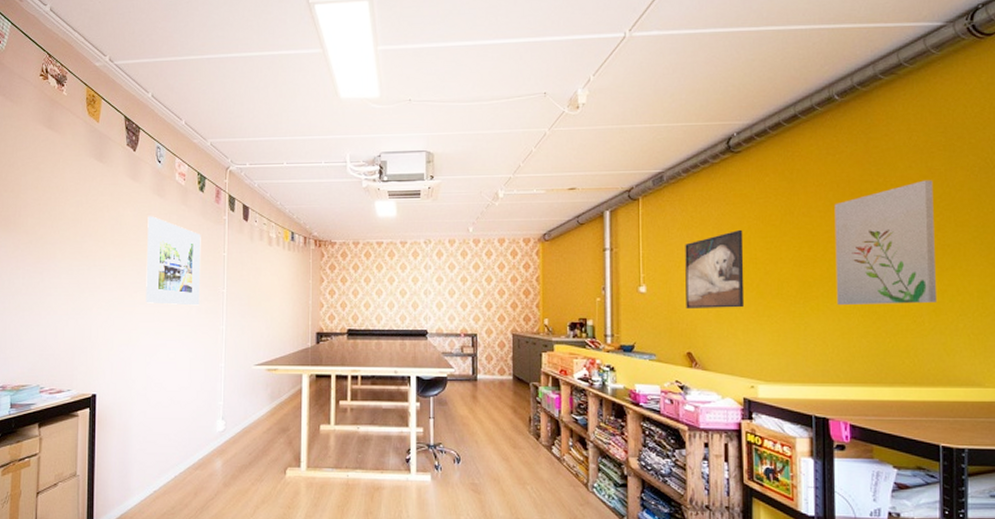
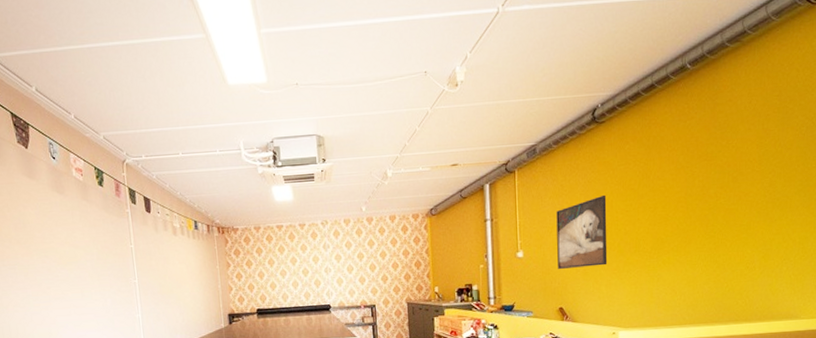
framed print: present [146,216,201,306] -> none [50,213,114,298]
wall art: present [834,180,936,305] -> none [684,140,768,257]

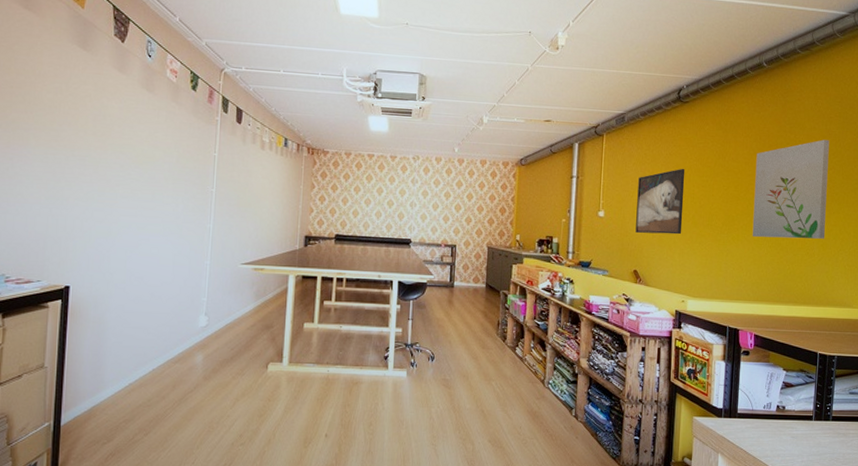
wall art: none [684,140,768,257] -> present [752,139,830,239]

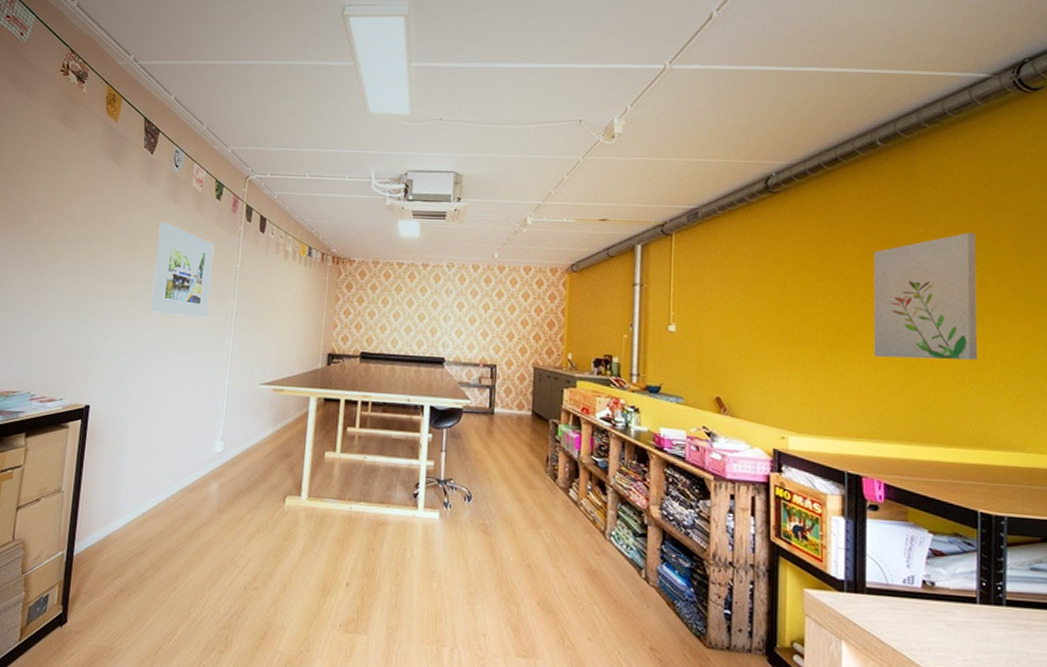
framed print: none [129,110,191,203] -> present [151,222,214,318]
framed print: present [635,168,685,235] -> none [717,272,779,354]

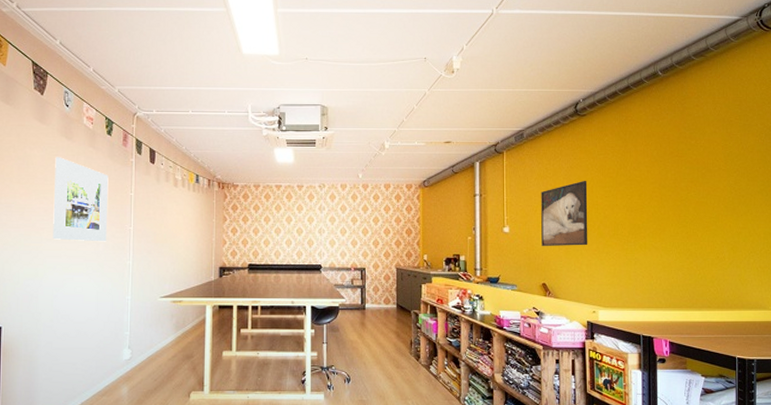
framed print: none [717,272,779,354] -> present [541,180,588,246]
wall art: present [873,232,977,360] -> none [658,143,734,243]

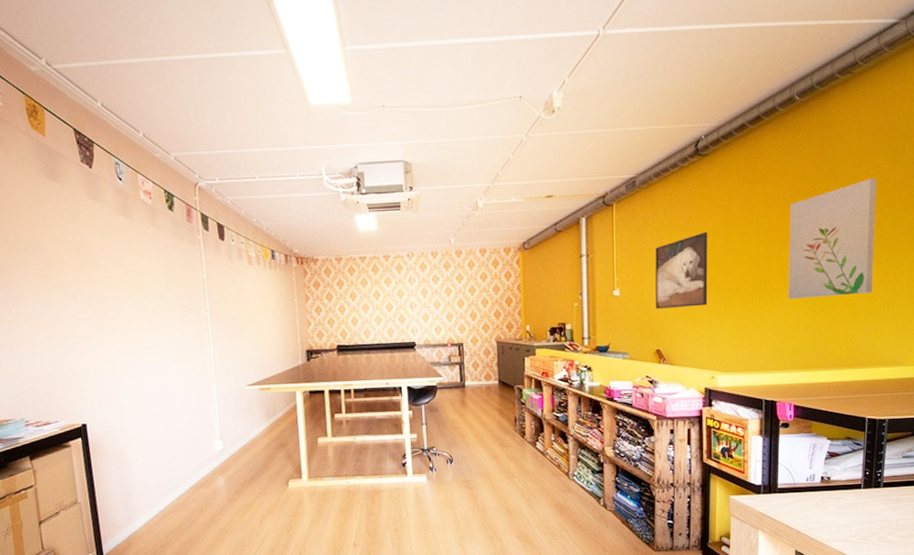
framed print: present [53,157,109,242] -> none [115,238,183,330]
wall art: none [658,143,734,243] -> present [787,178,877,299]

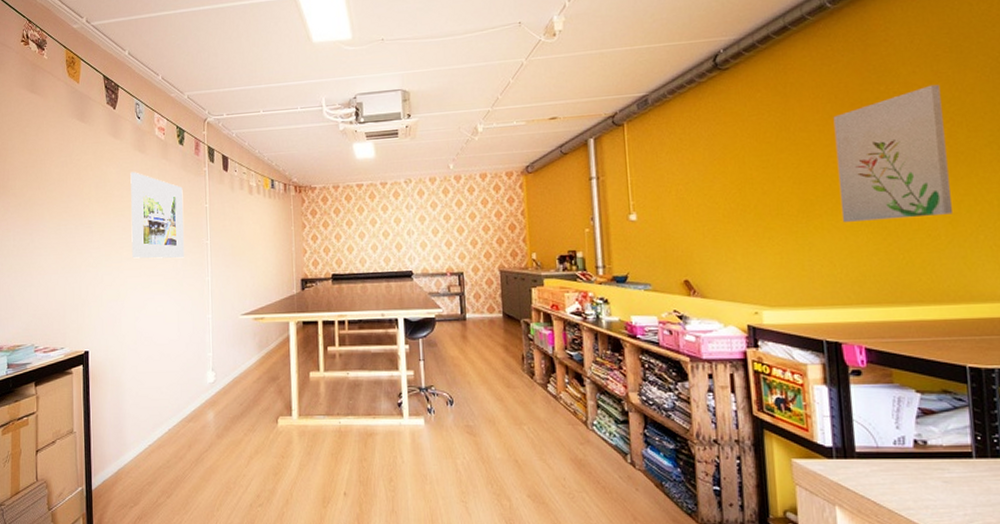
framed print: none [115,238,183,330] -> present [130,172,185,259]
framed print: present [655,231,708,309] -> none [675,149,743,234]

